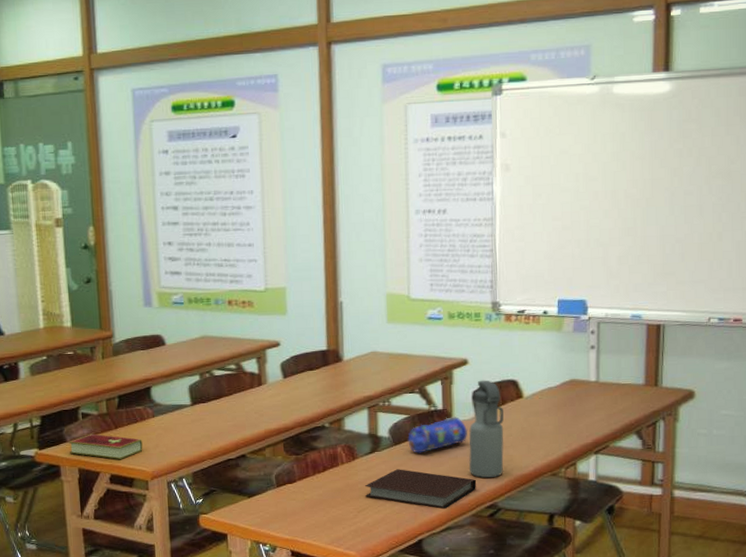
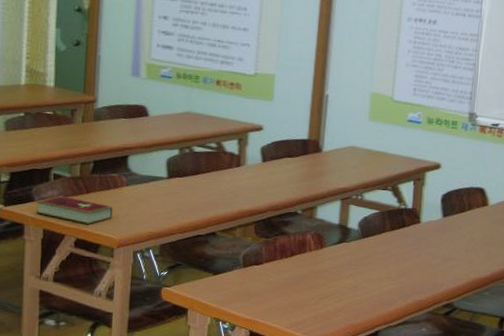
notebook: present [364,469,476,509] -> none [328,261,436,303]
pencil case: present [408,415,468,453] -> none [375,215,434,249]
water bottle: present [469,380,504,479] -> none [431,184,469,279]

